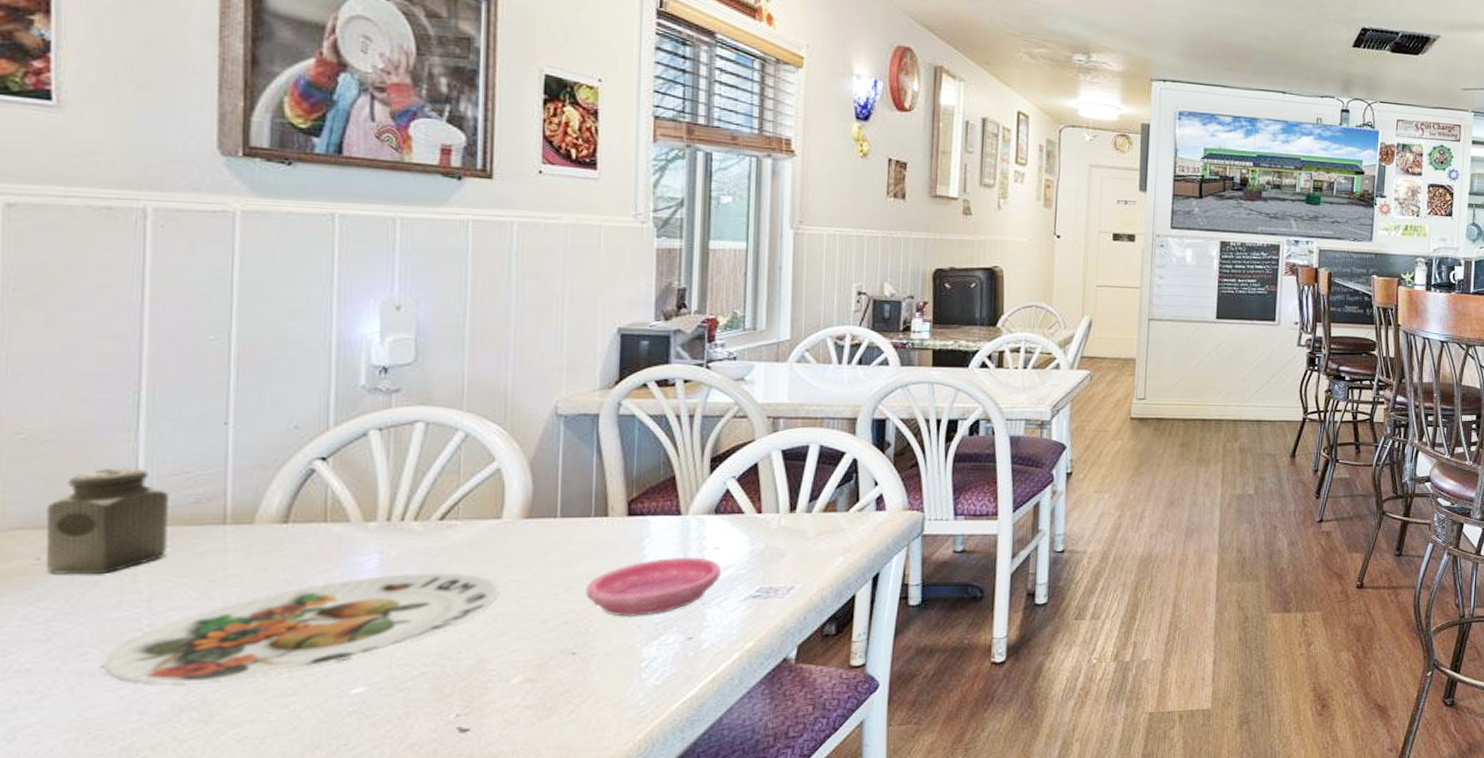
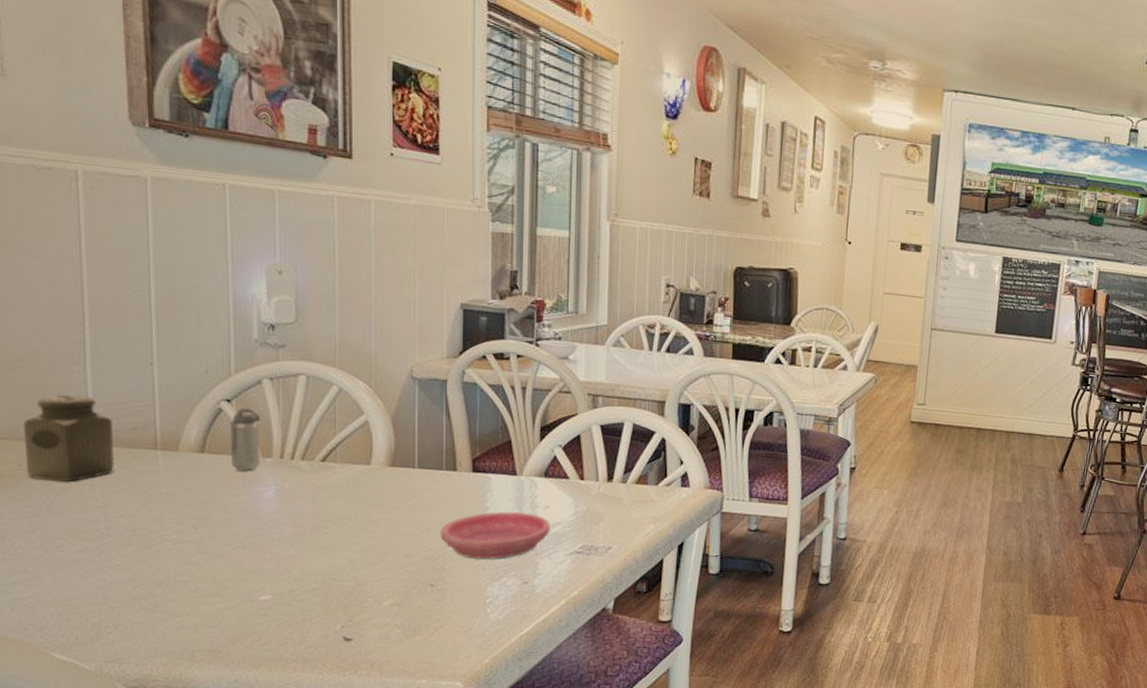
plate: present [101,572,499,684] -> none [73,504,371,579]
shaker: none [322,467,365,541] -> present [229,408,261,471]

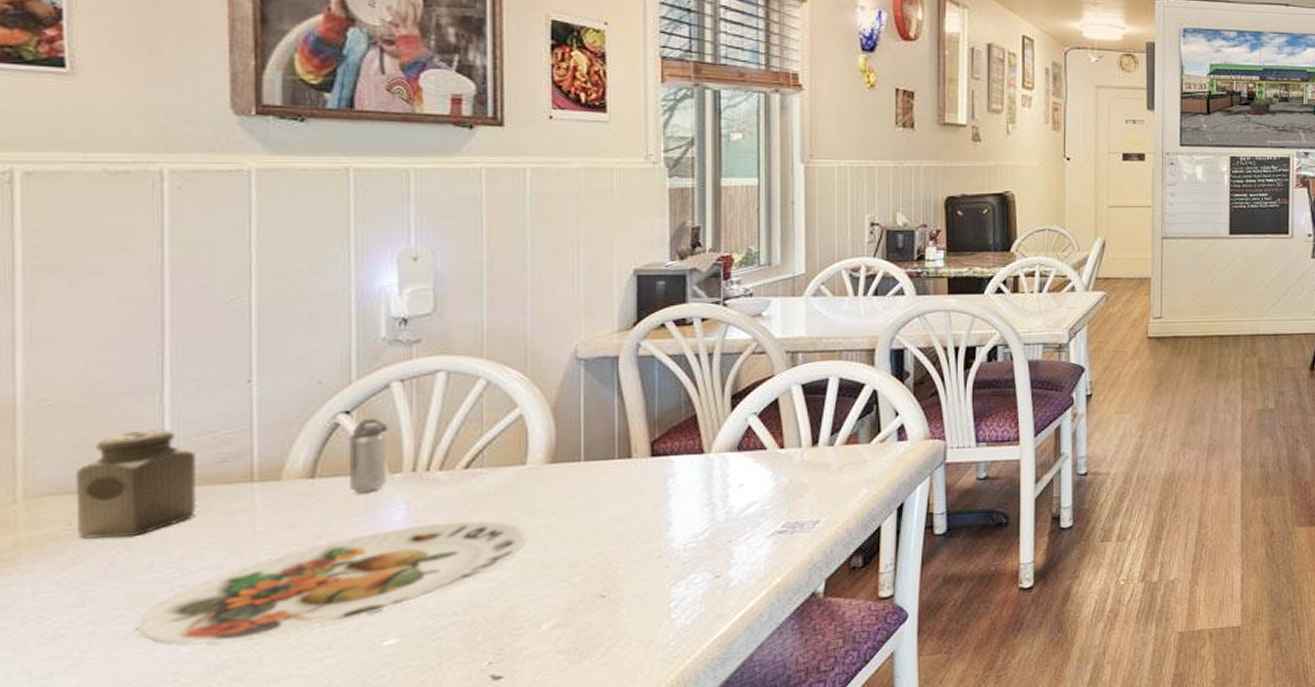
plate: none [73,504,371,579] -> present [135,521,527,645]
saucer: present [440,511,550,560] -> none [613,495,746,558]

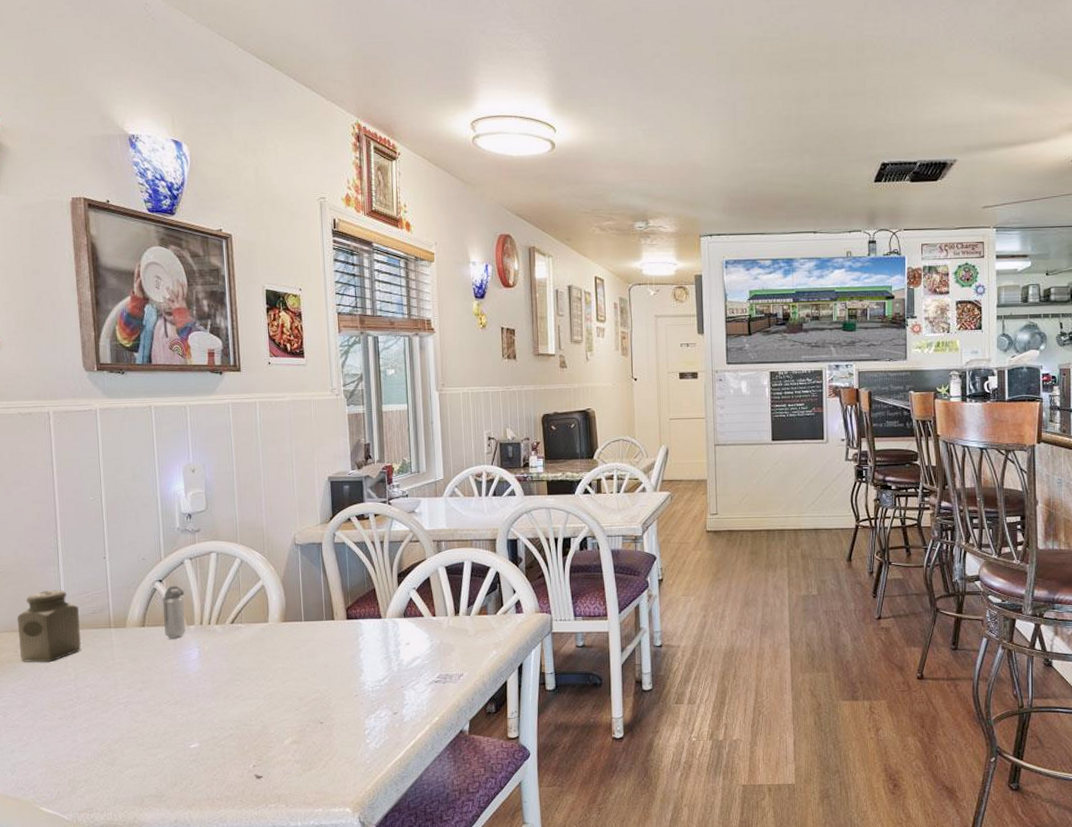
plate: present [135,521,527,645] -> none [54,661,271,737]

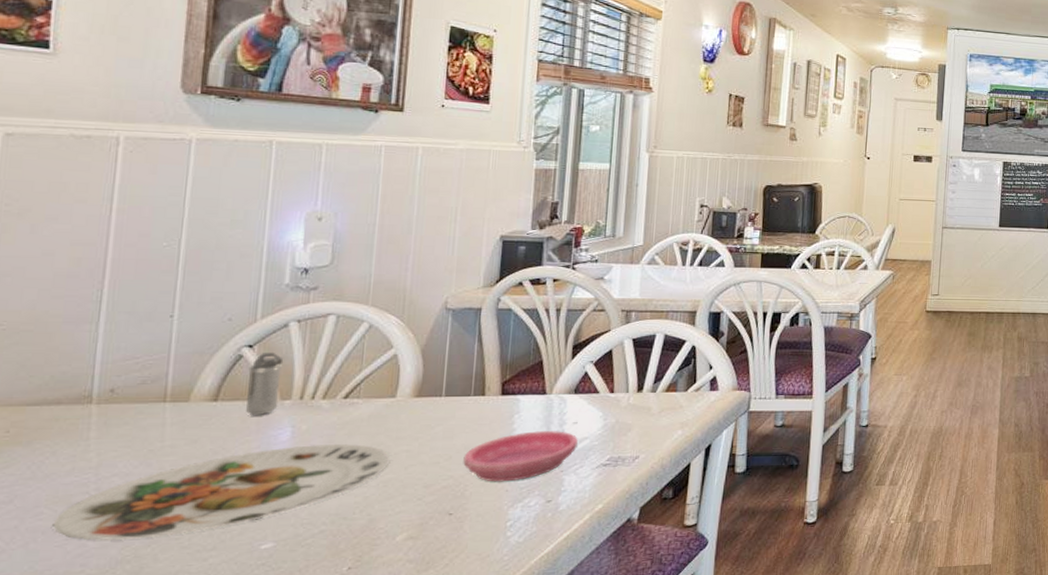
salt shaker: present [17,590,82,662] -> none [14,354,120,445]
plate: none [54,661,271,737] -> present [52,443,391,541]
saucer: none [325,651,412,696] -> present [463,431,578,482]

